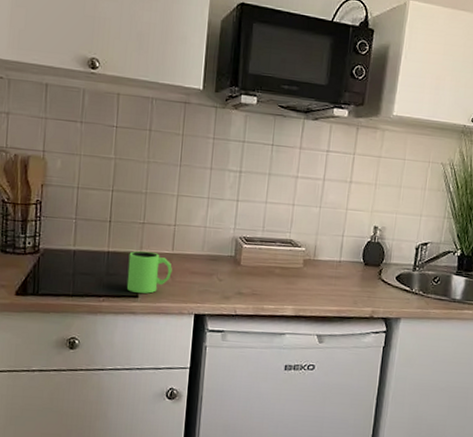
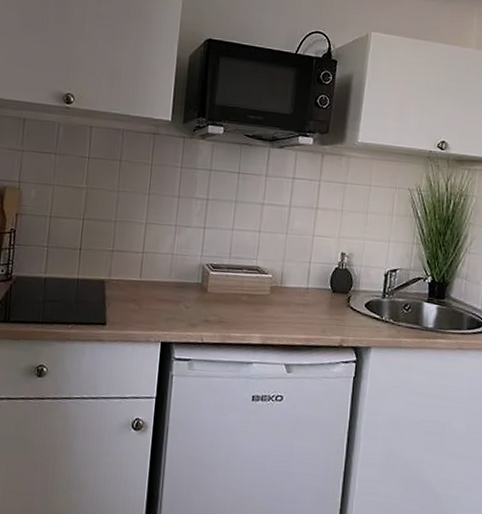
mug: present [126,250,172,294] -> none [94,278,140,321]

